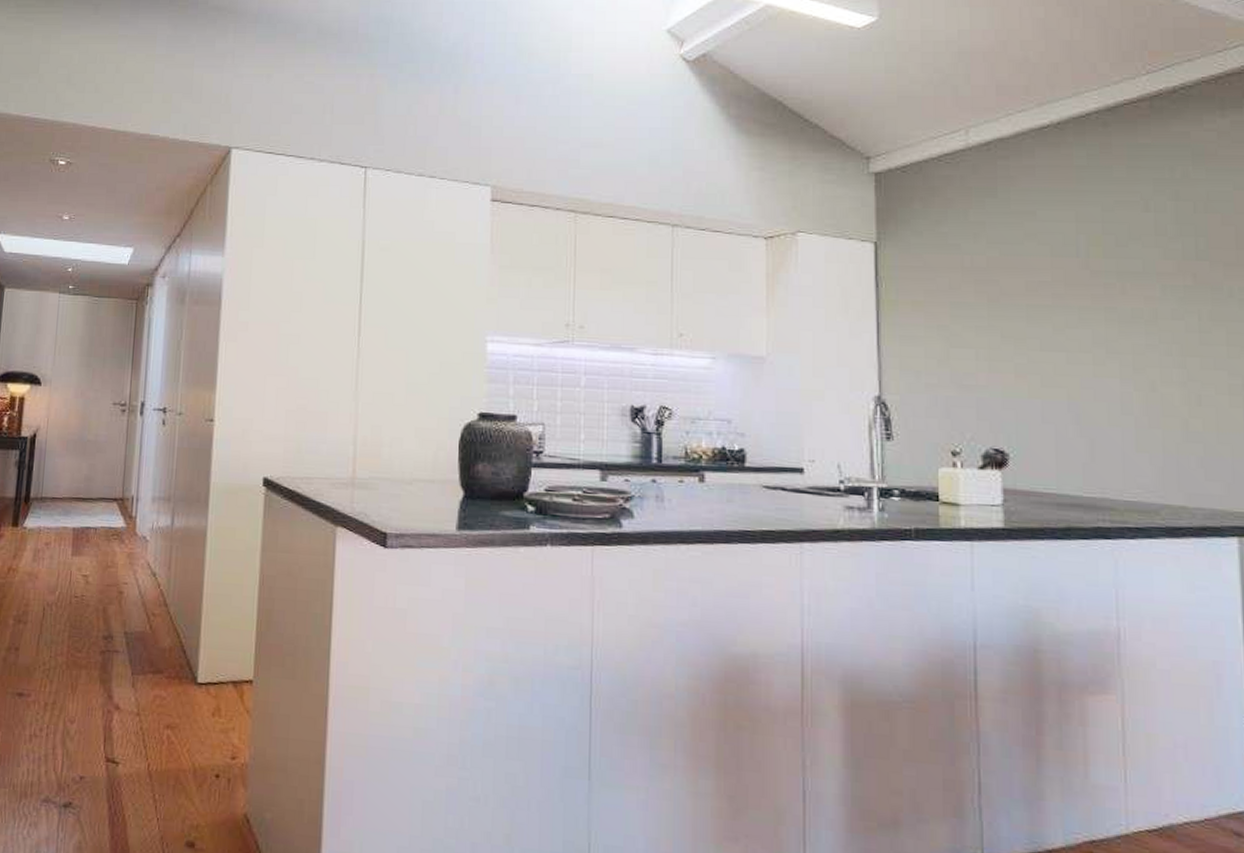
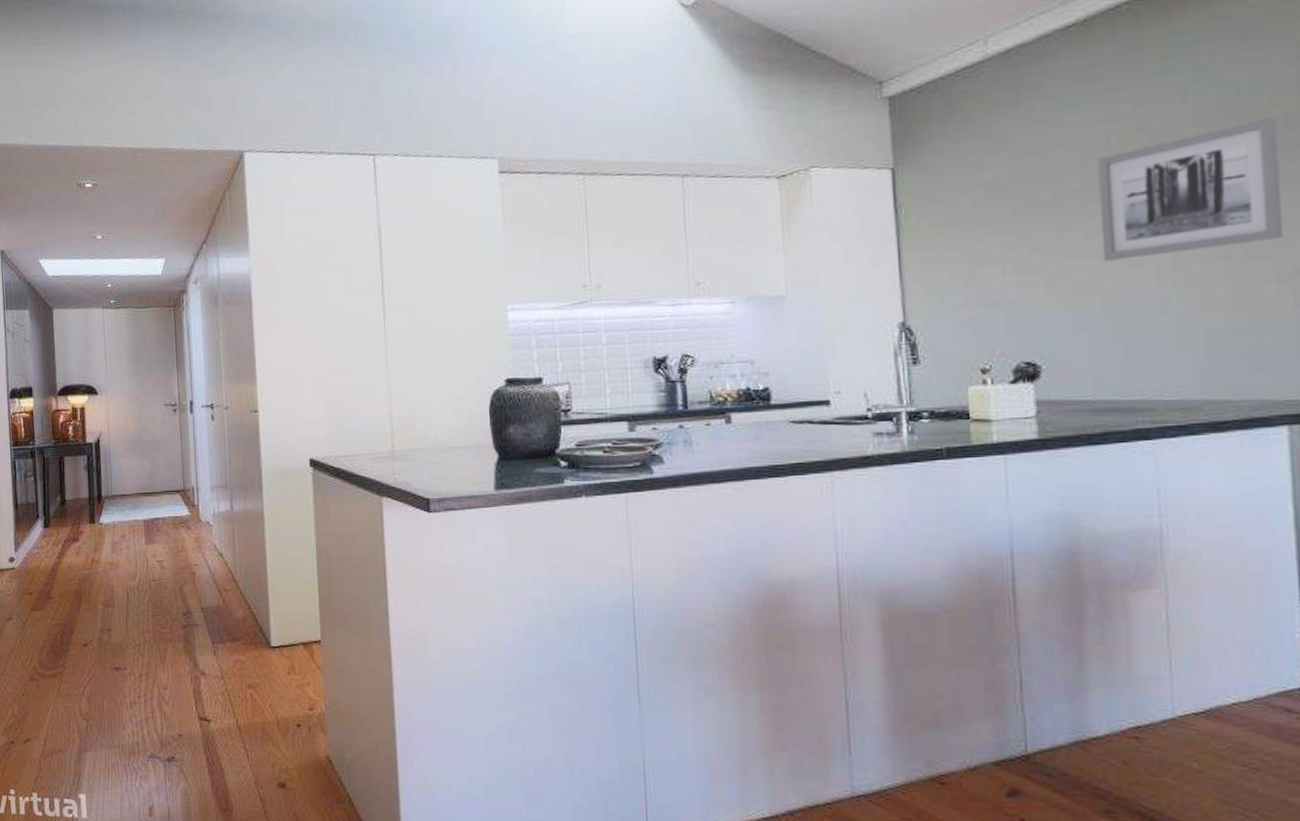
wall art: none [1067,235,1235,357] -> present [1097,116,1284,262]

